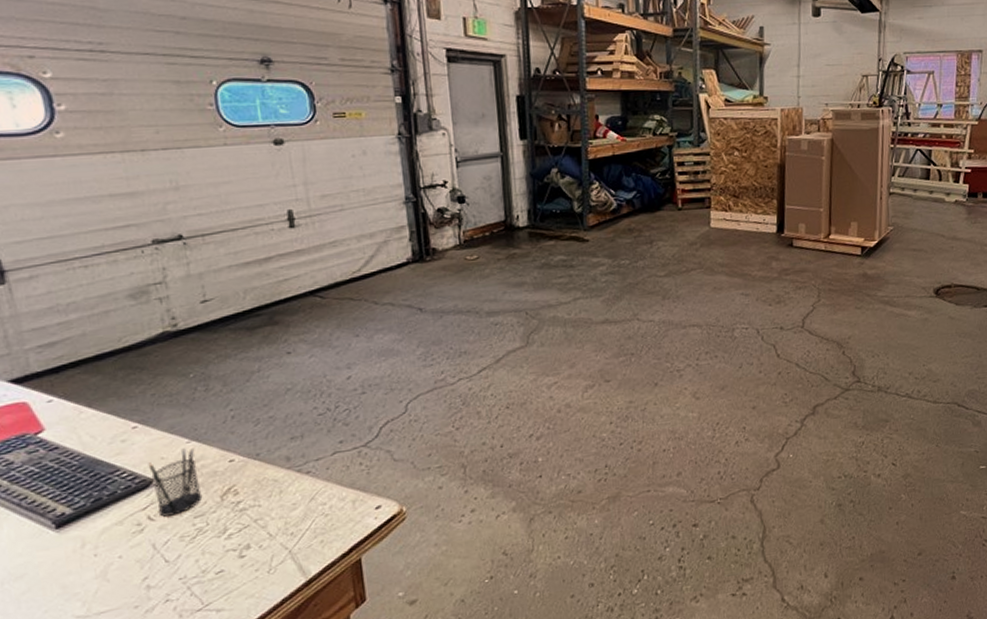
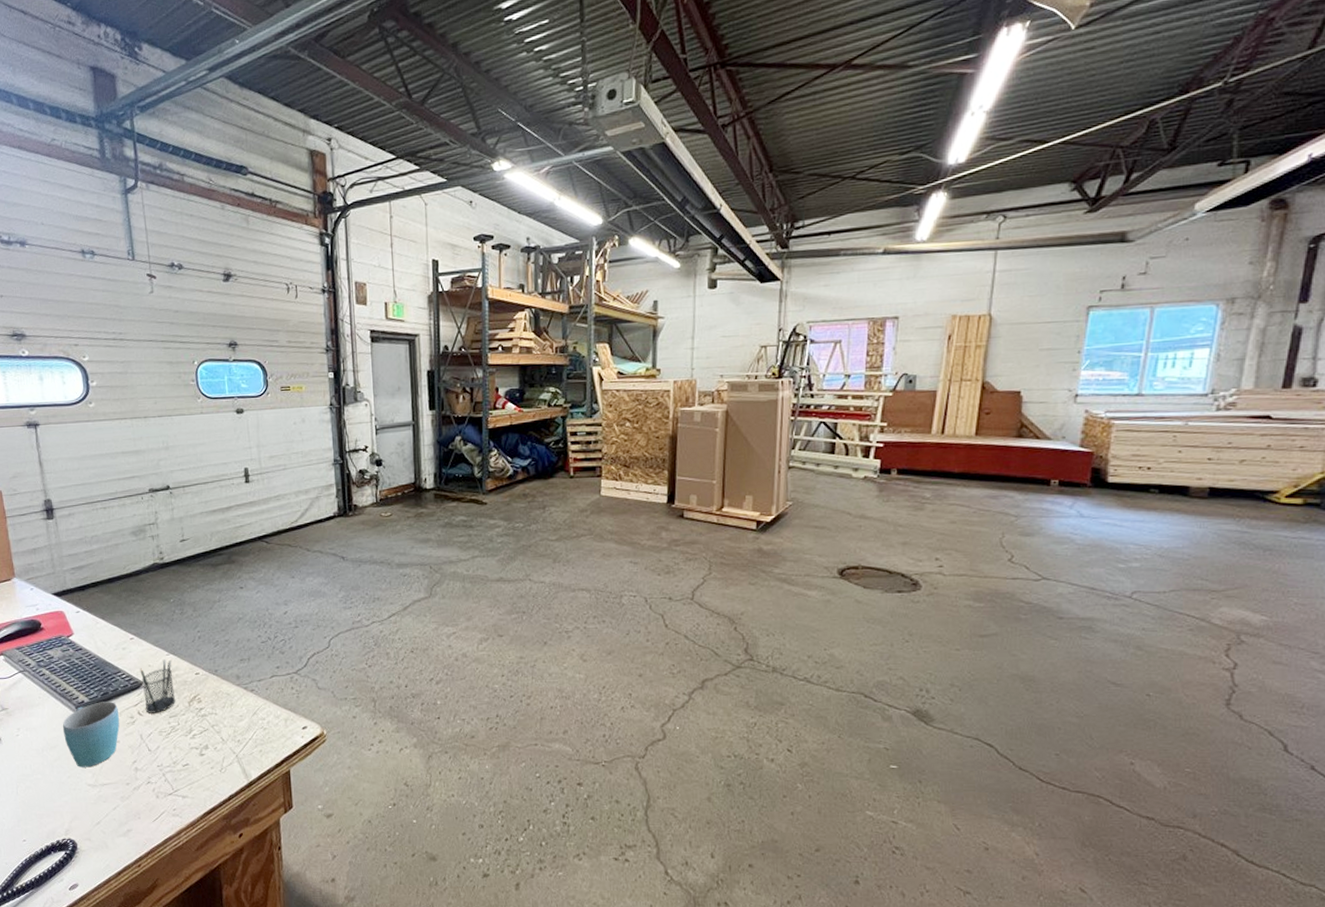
mug: none [32,508,121,597] -> present [62,702,120,767]

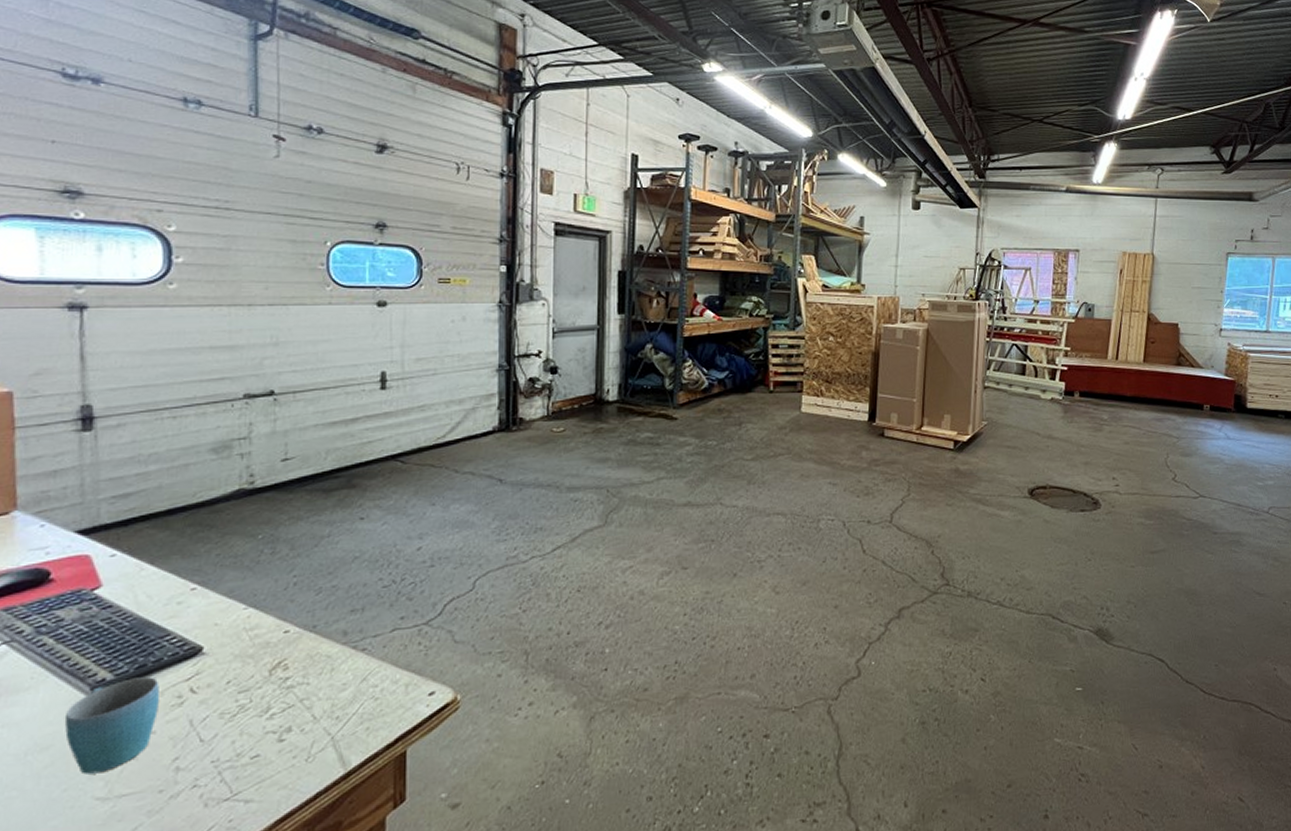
pencil holder: present [140,659,176,713] -> none [200,615,251,690]

